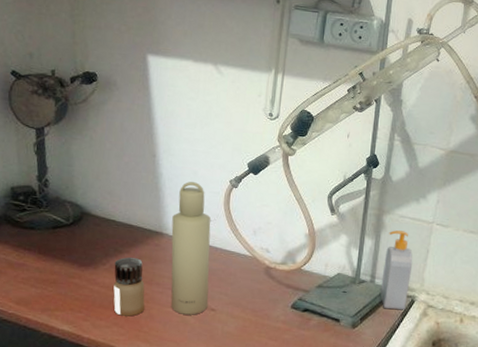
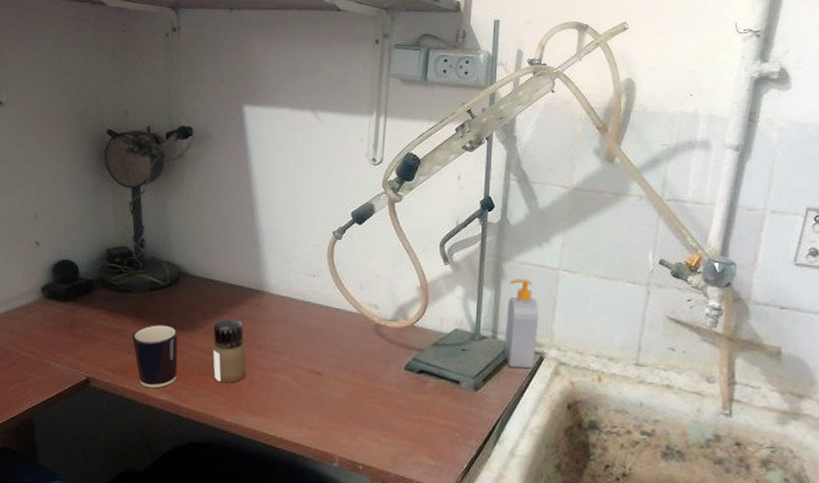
mug: none [35,260,81,320] -> present [132,325,178,389]
bottle: present [171,182,211,315] -> none [272,235,315,380]

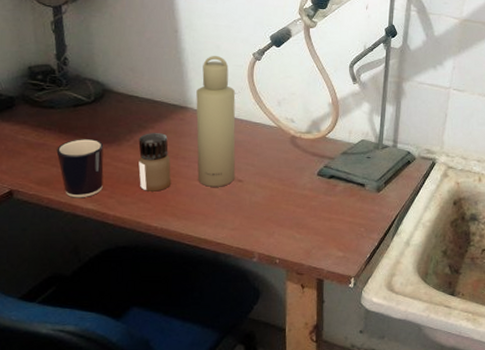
bottle: none [272,235,315,380] -> present [196,56,236,187]
soap bottle: present [504,279,539,368] -> none [403,96,433,172]

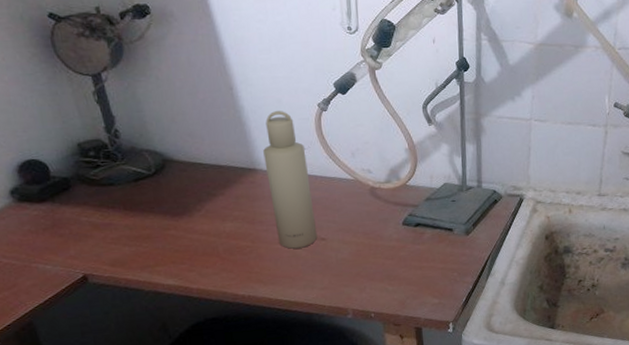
mug: present [56,139,104,198] -> none [125,213,181,276]
bottle: present [138,132,171,192] -> none [210,198,251,260]

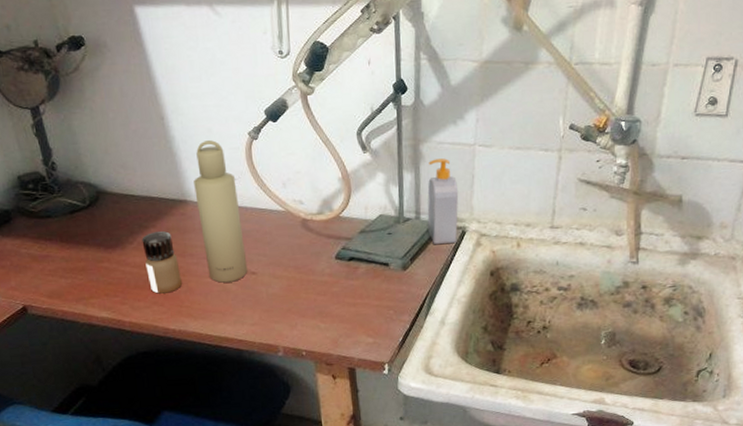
bottle: none [210,198,251,260] -> present [142,230,182,294]
soap bottle: none [488,131,517,211] -> present [427,158,459,244]

